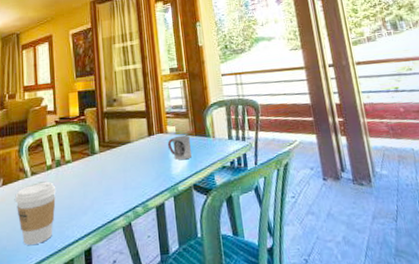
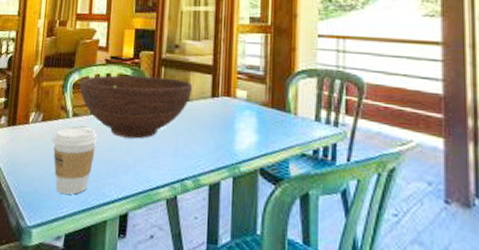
fruit bowl: none [34,126,132,185] -> present [79,75,193,139]
cup: present [167,135,192,160] -> none [233,103,263,135]

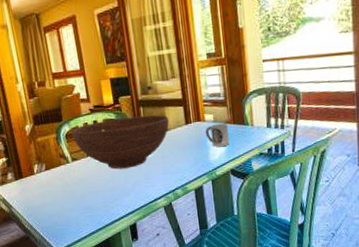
coffee cup: present [53,127,97,195] -> none [59,167,99,221]
cup: none [233,103,263,135] -> present [205,123,229,147]

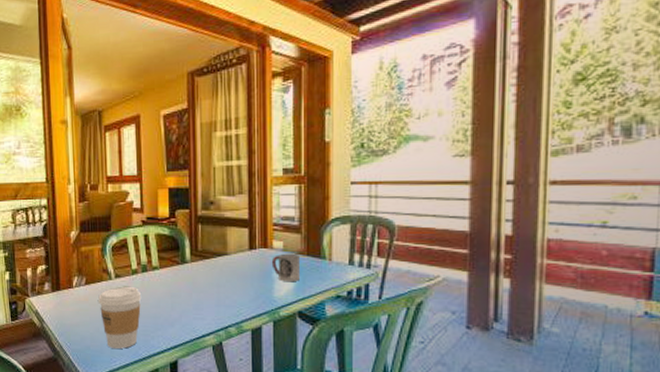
coffee cup: none [59,167,99,221] -> present [98,287,141,349]
fruit bowl: present [71,115,169,170] -> none [118,234,230,294]

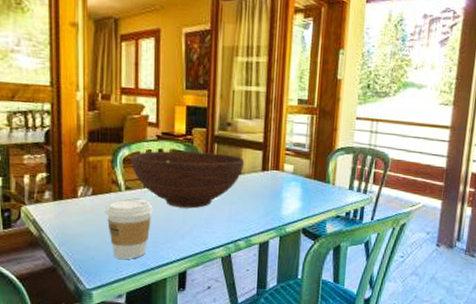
fruit bowl: none [118,234,230,294] -> present [130,150,245,209]
cup: present [271,253,299,282] -> none [281,176,307,202]

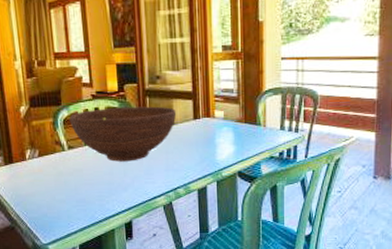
coffee cup: present [106,199,152,259] -> none [52,157,95,214]

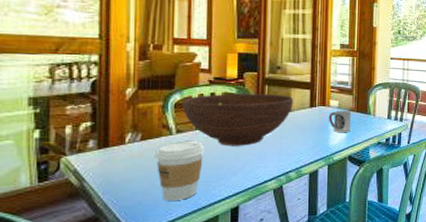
coffee cup: none [52,157,95,214] -> present [155,142,203,201]
cup: none [214,121,239,147] -> present [328,110,351,133]

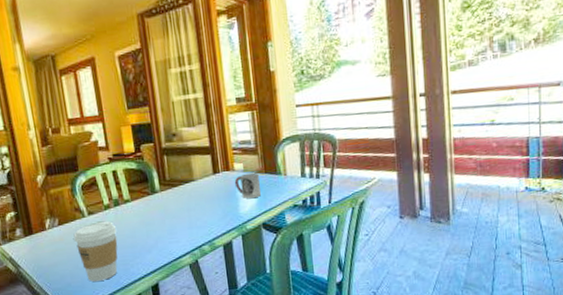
fruit bowl: present [182,93,294,146] -> none [87,164,196,224]

